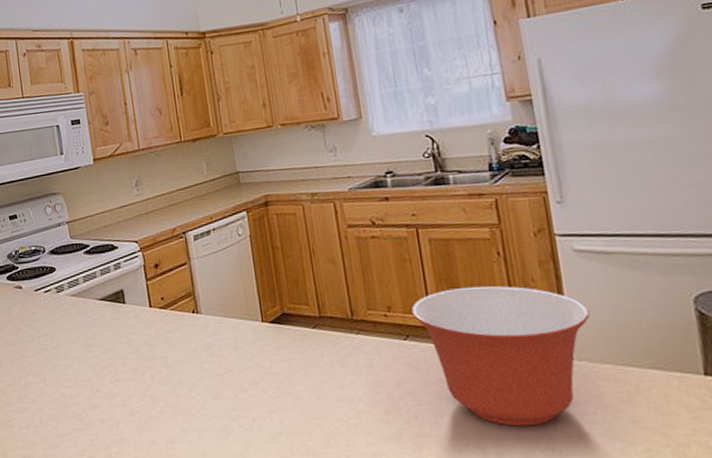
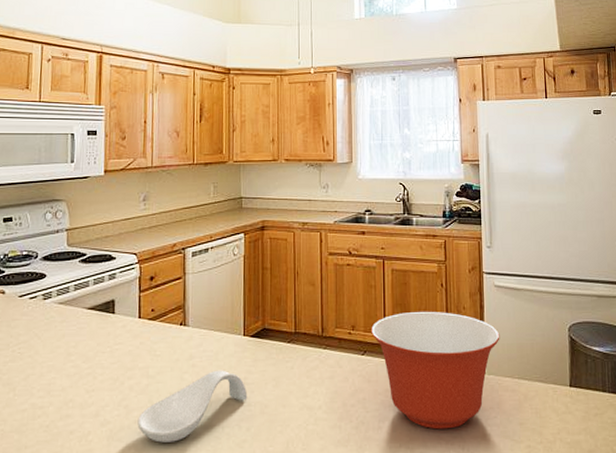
spoon rest: none [164,359,276,434] -> present [137,370,248,443]

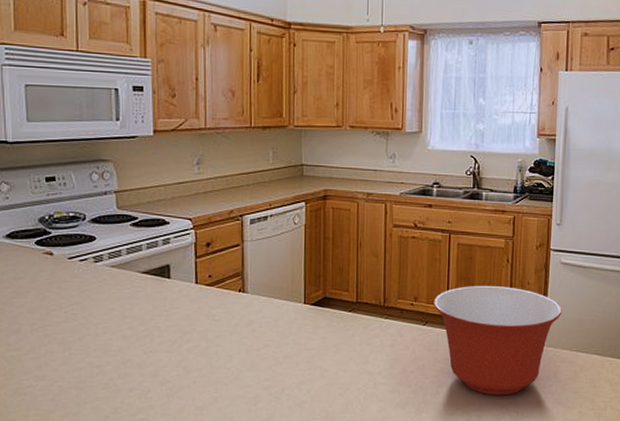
spoon rest: present [137,370,248,443] -> none [197,335,308,401]

